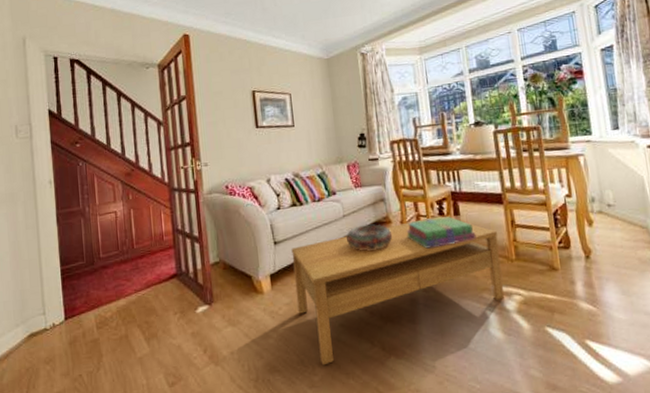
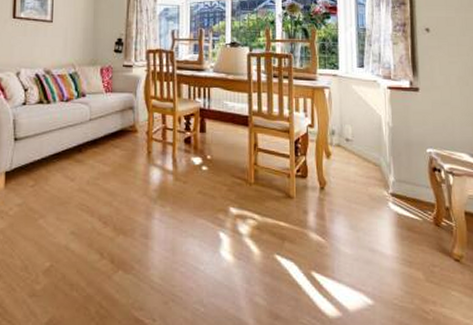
coffee table: present [291,216,505,366] -> none [29,131,240,274]
decorative bowl: present [346,224,393,251] -> none [90,130,137,158]
stack of books: present [406,216,476,249] -> none [151,132,219,163]

